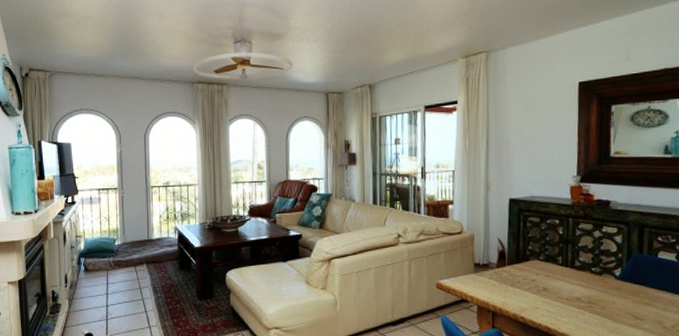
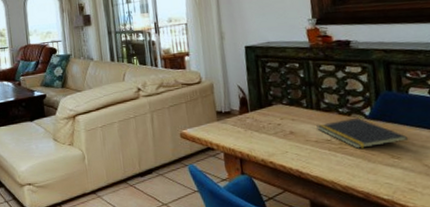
notepad: none [569,277,653,308] -> present [316,117,409,149]

